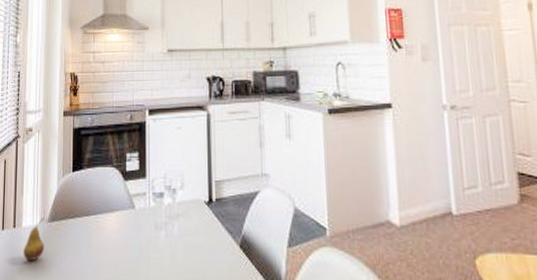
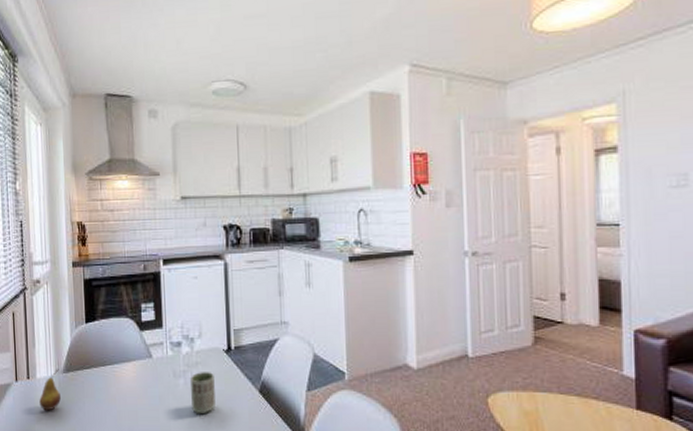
cup: none [172,224,196,270] -> present [191,372,216,415]

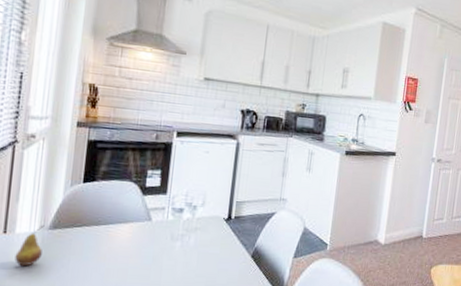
cup: present [191,372,216,415] -> none [185,236,212,275]

